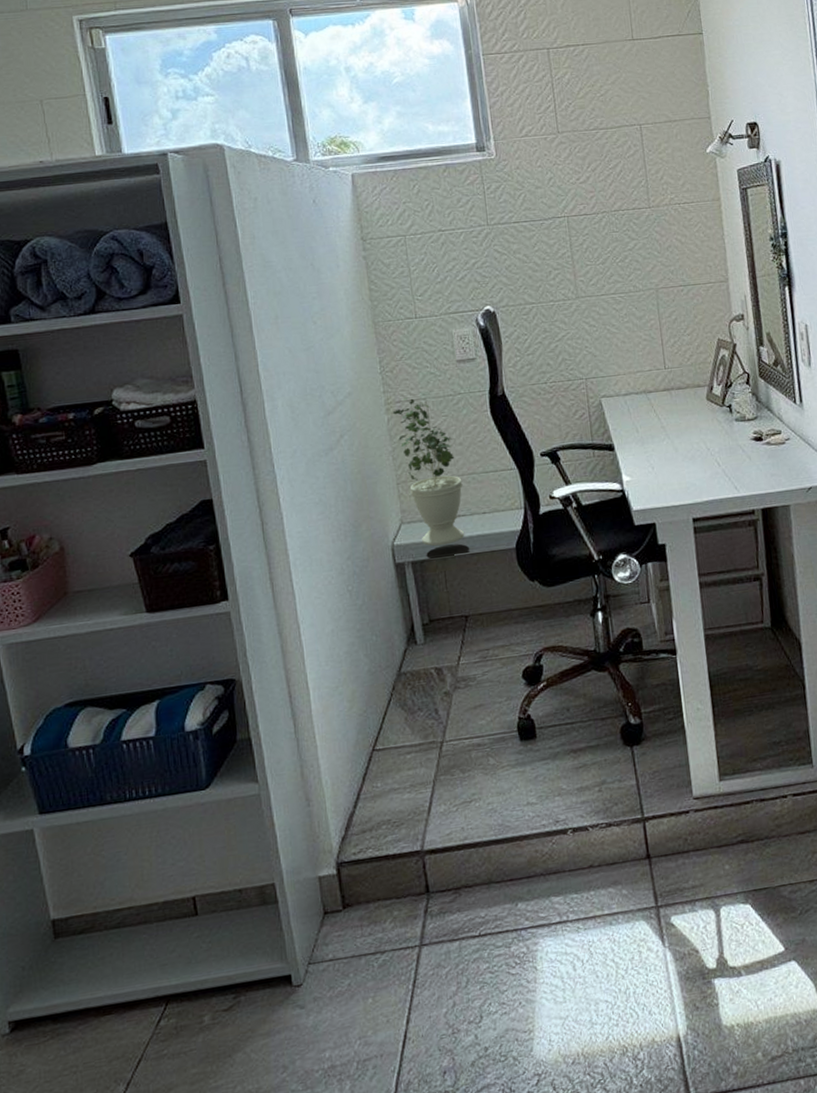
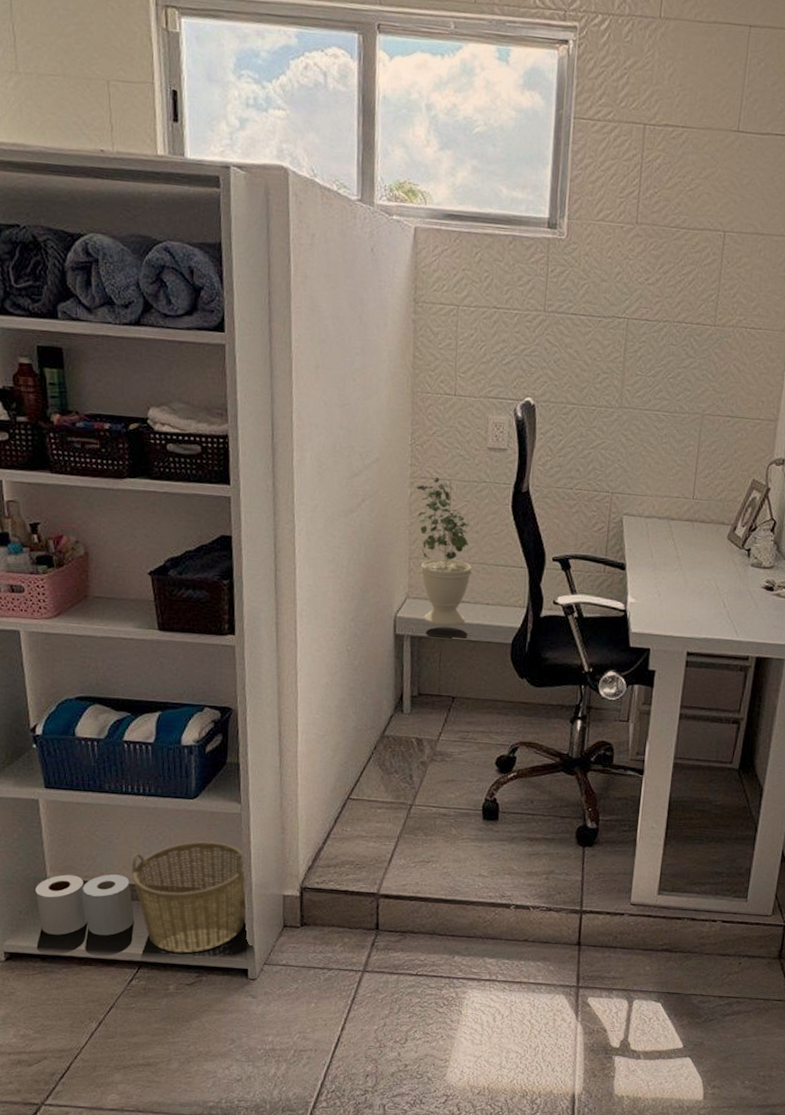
toilet paper roll: none [38,908,103,988] -> present [35,874,88,935]
toilet paper roll: none [92,896,156,975] -> present [82,874,135,936]
basket: none [145,832,280,976] -> present [131,841,247,954]

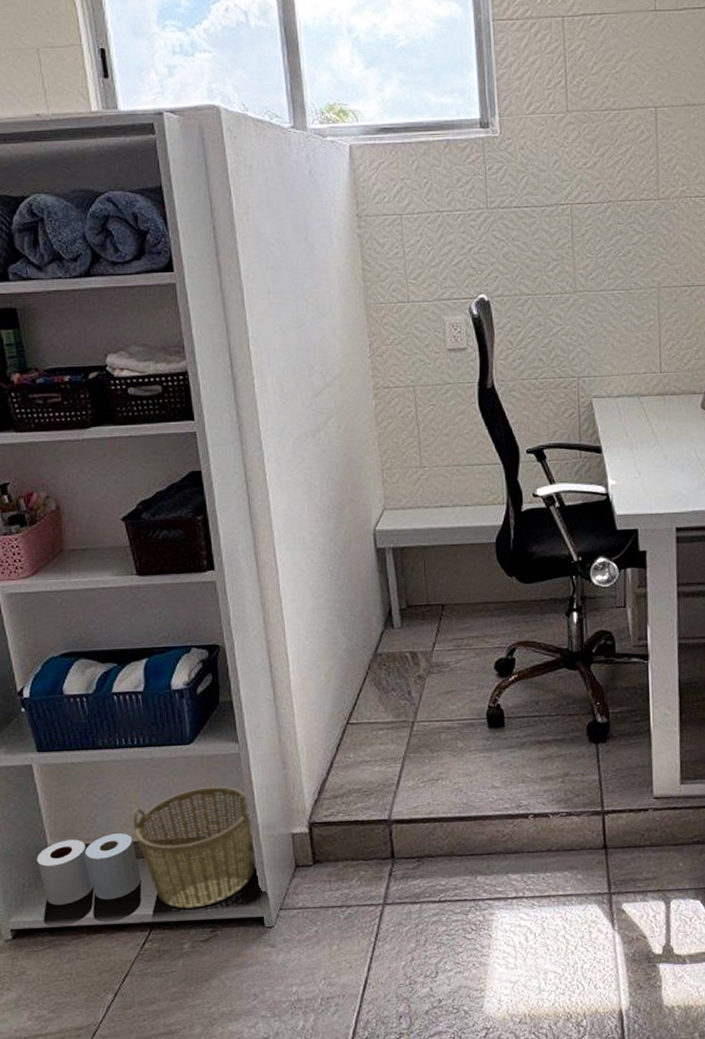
potted plant: present [416,475,472,627] -> none [380,383,447,535]

